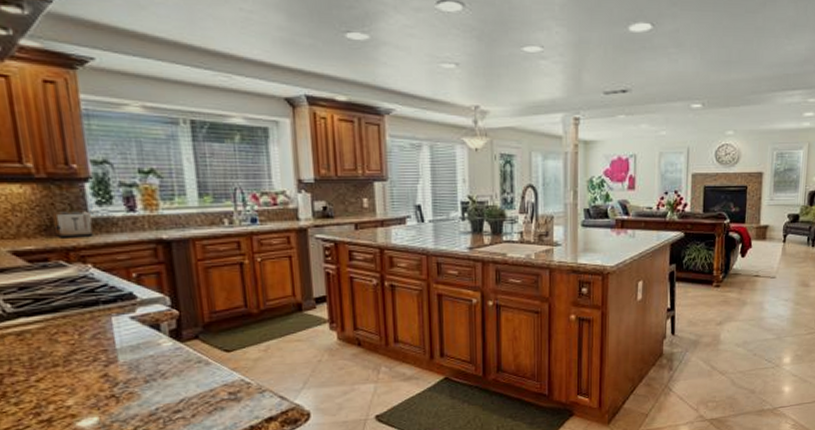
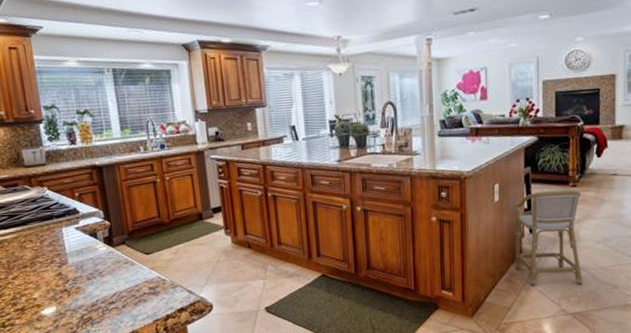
bar stool: none [655,289,725,391] -> present [514,189,583,287]

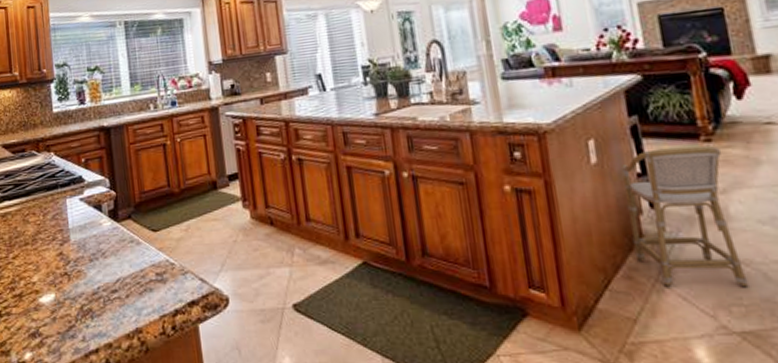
toaster: present [18,146,47,168] -> none [28,107,55,132]

